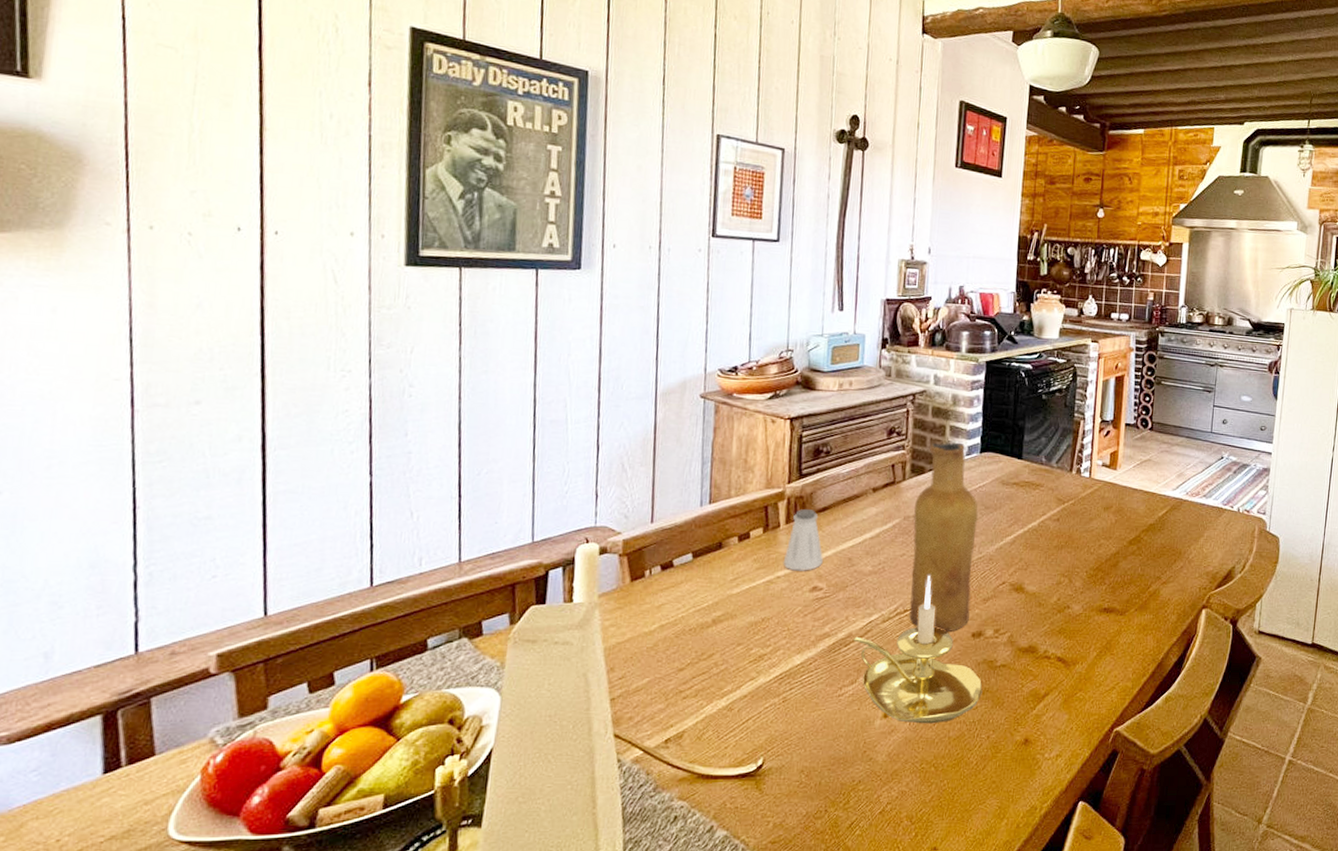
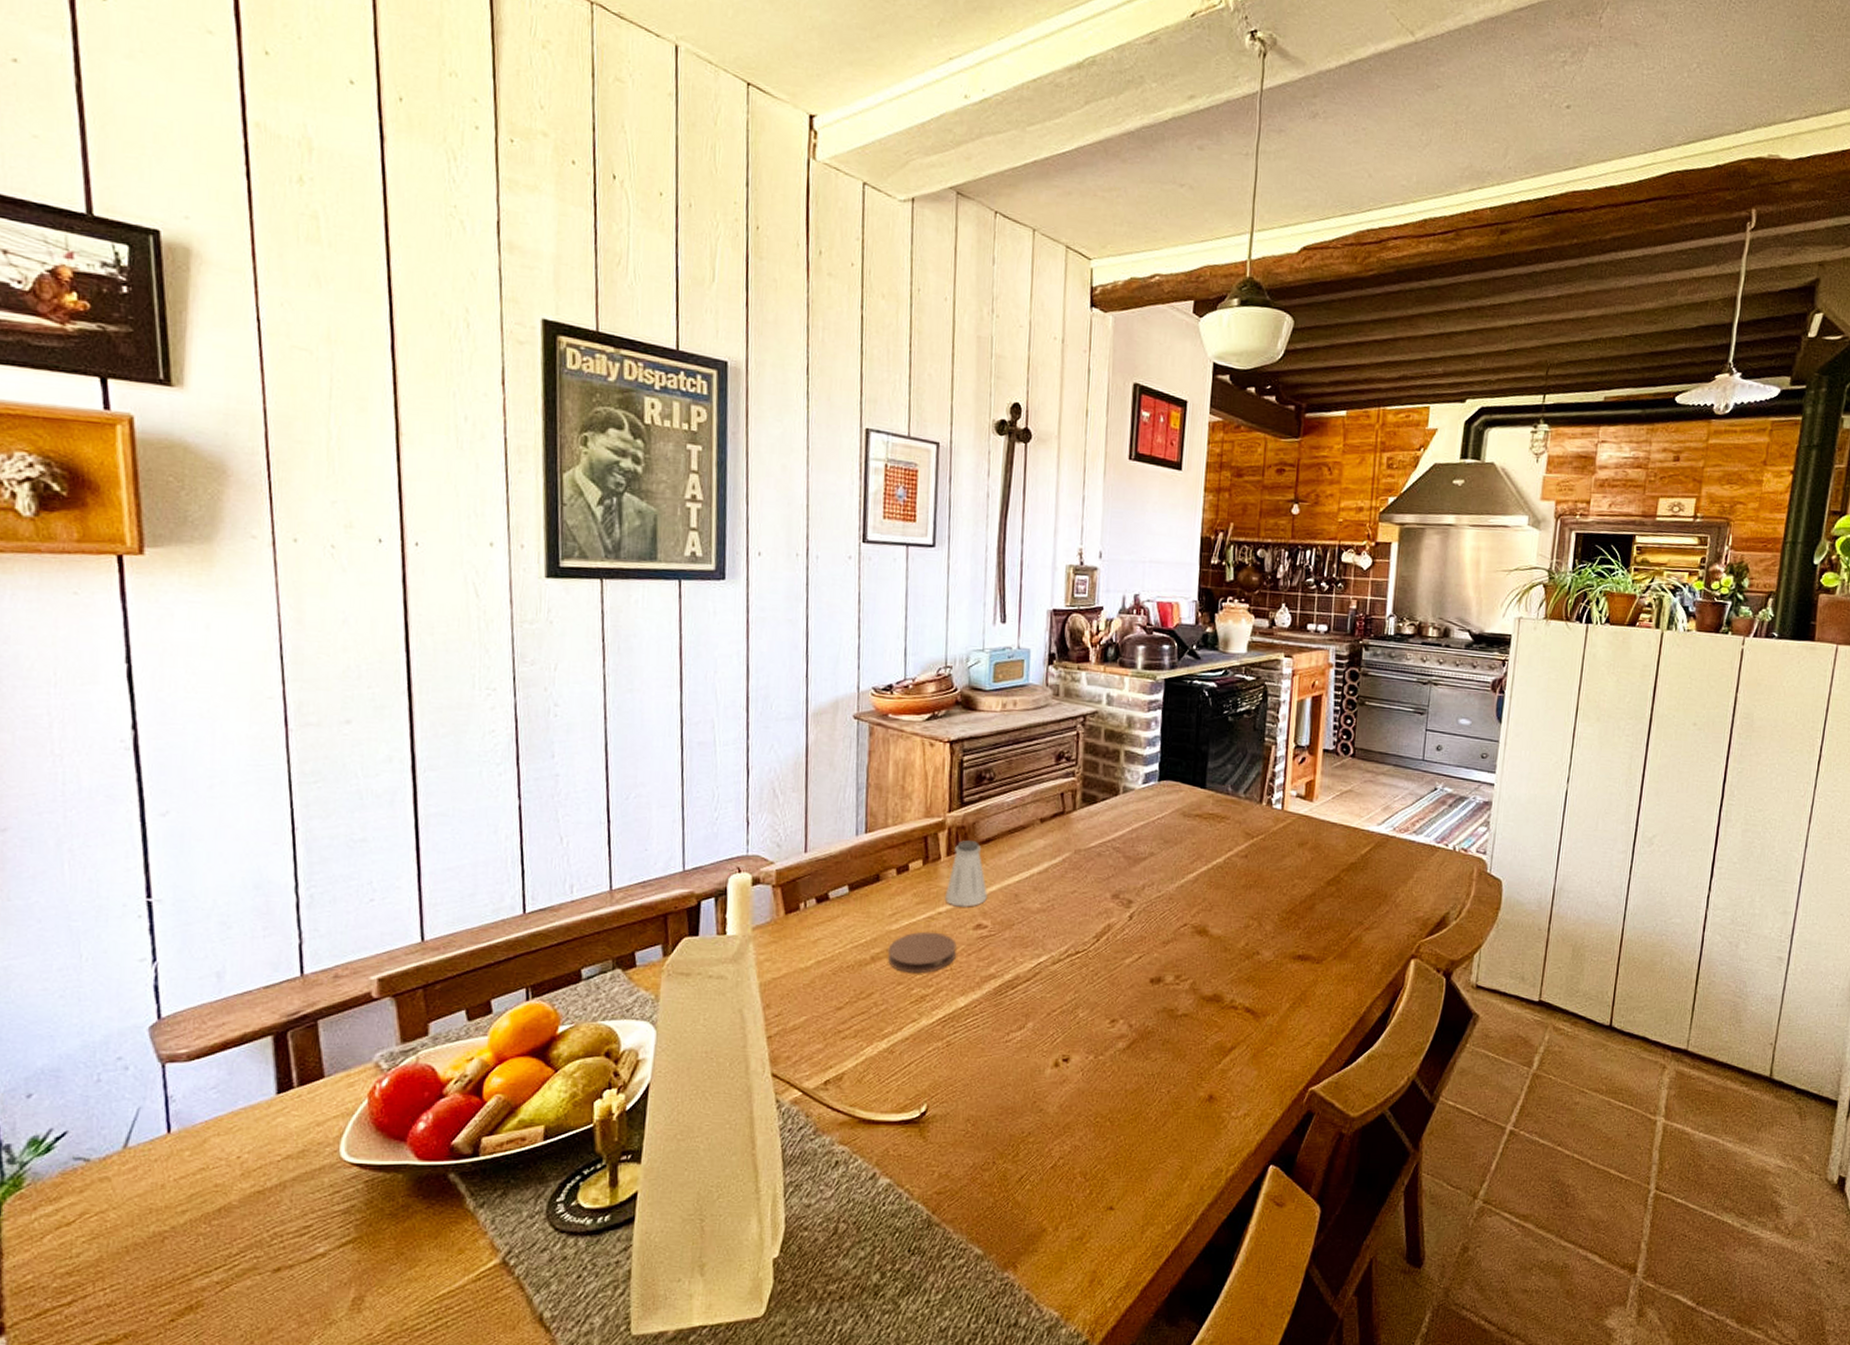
coaster: none [728,595,794,635] -> present [887,931,957,974]
candle holder: present [853,575,983,724] -> none [1021,914,1162,1075]
vase: present [909,442,979,633] -> none [1081,769,1157,977]

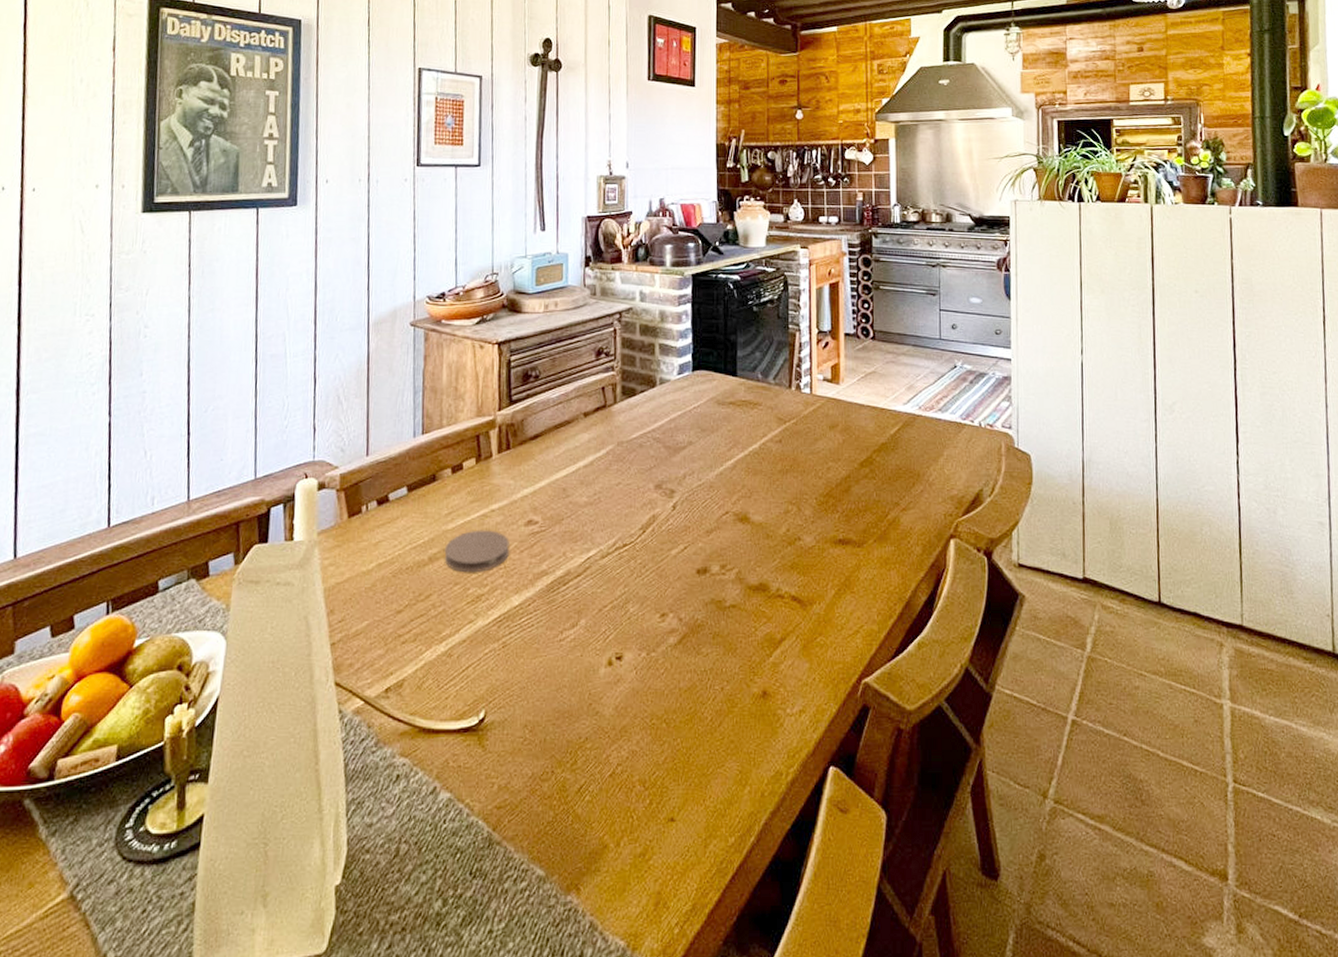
saltshaker: present [944,839,987,907] -> none [497,436,537,504]

